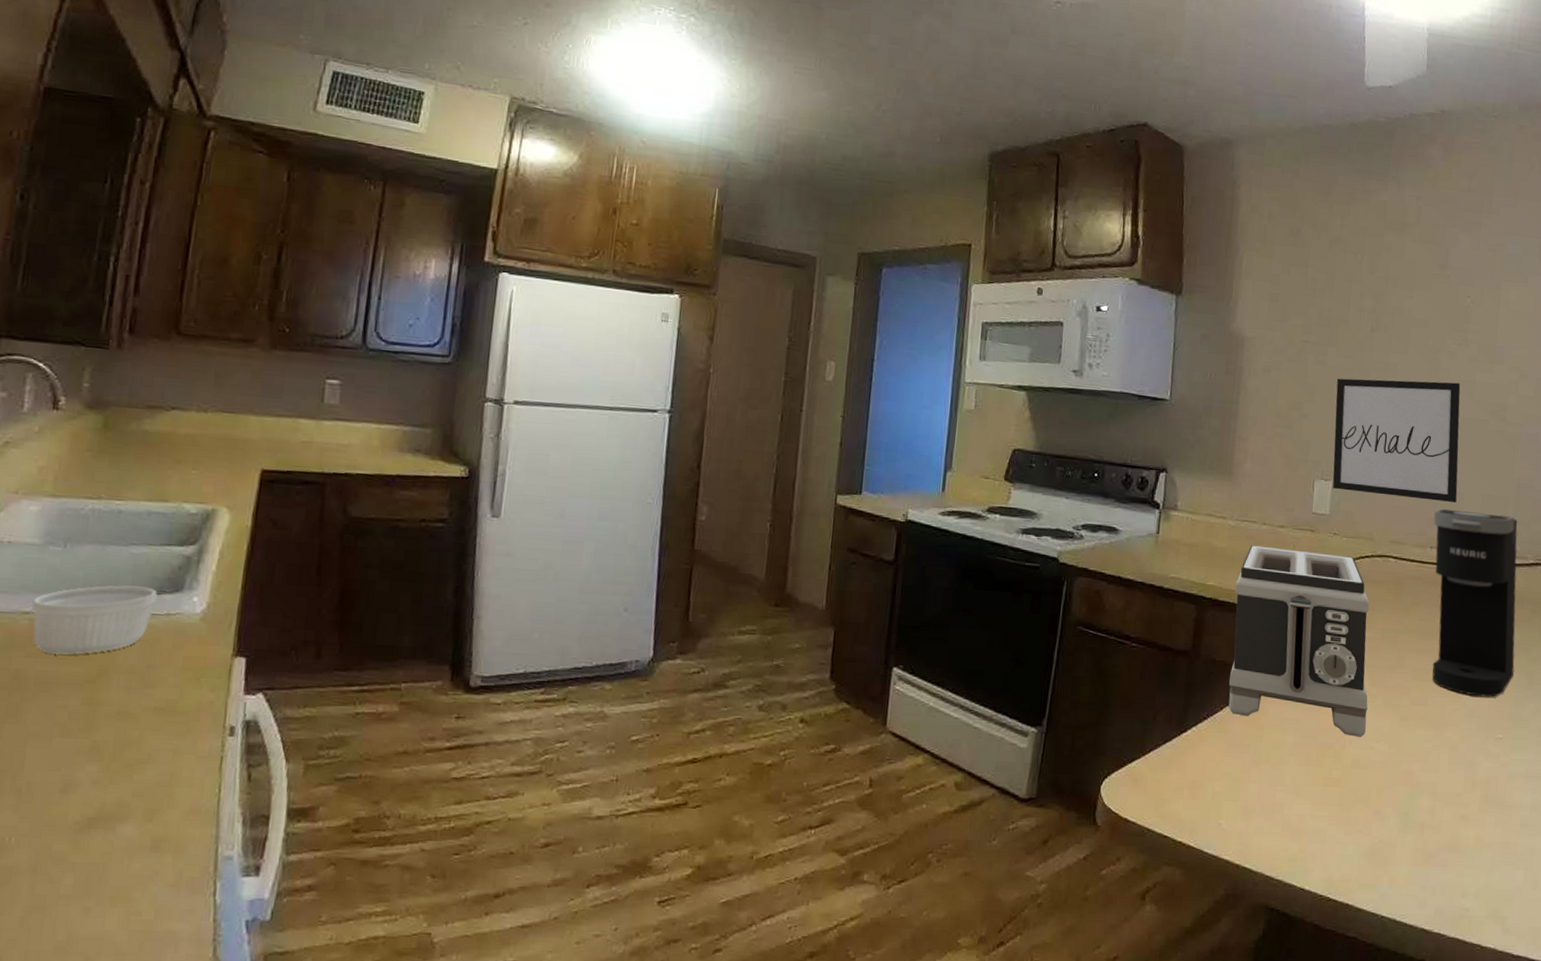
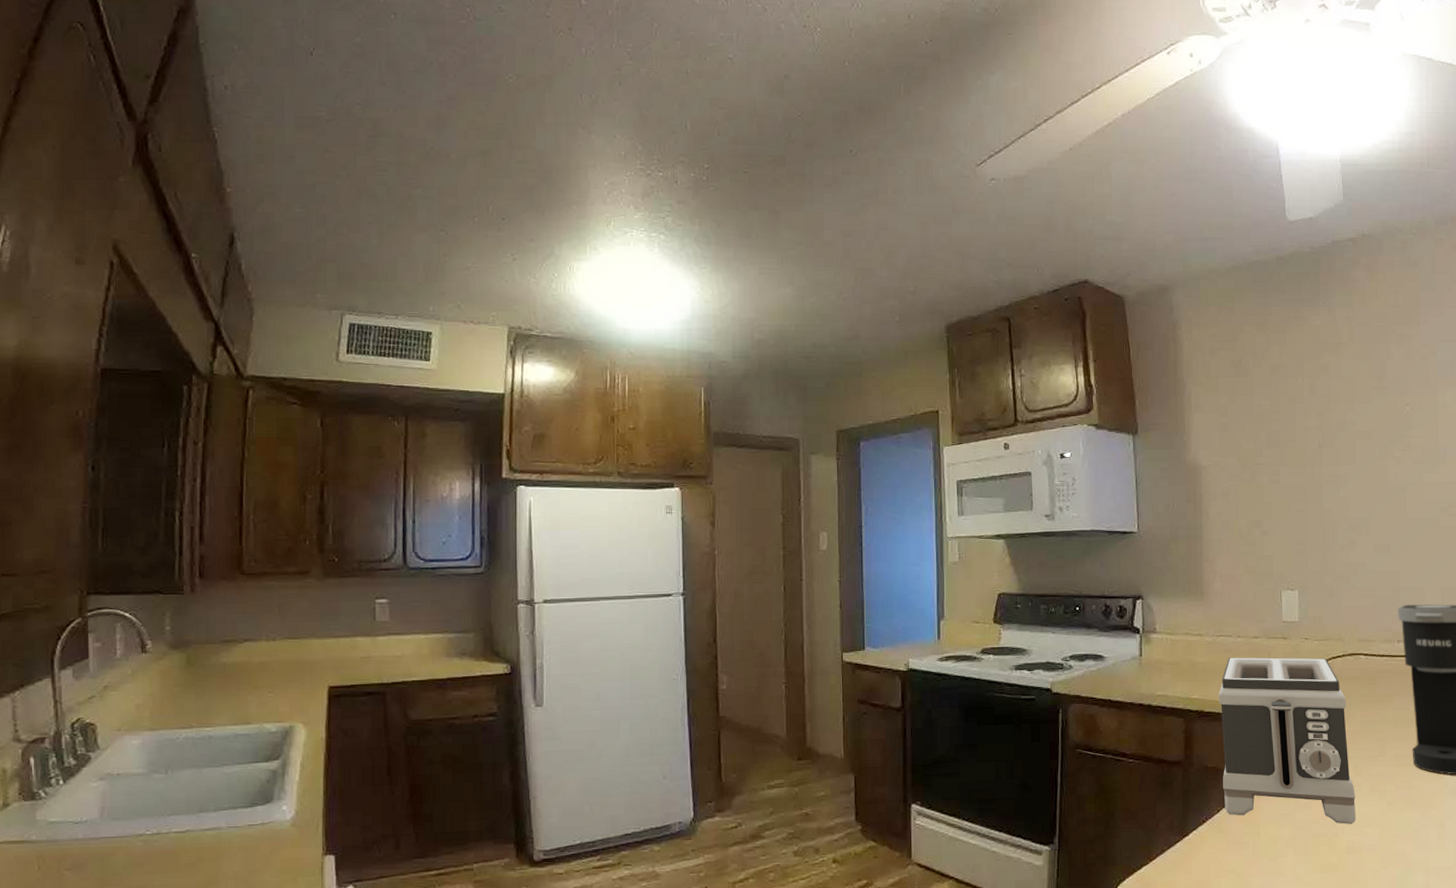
ramekin: present [31,585,157,655] -> none [144,801,251,869]
wall art: present [1332,378,1461,502] -> none [1292,486,1417,598]

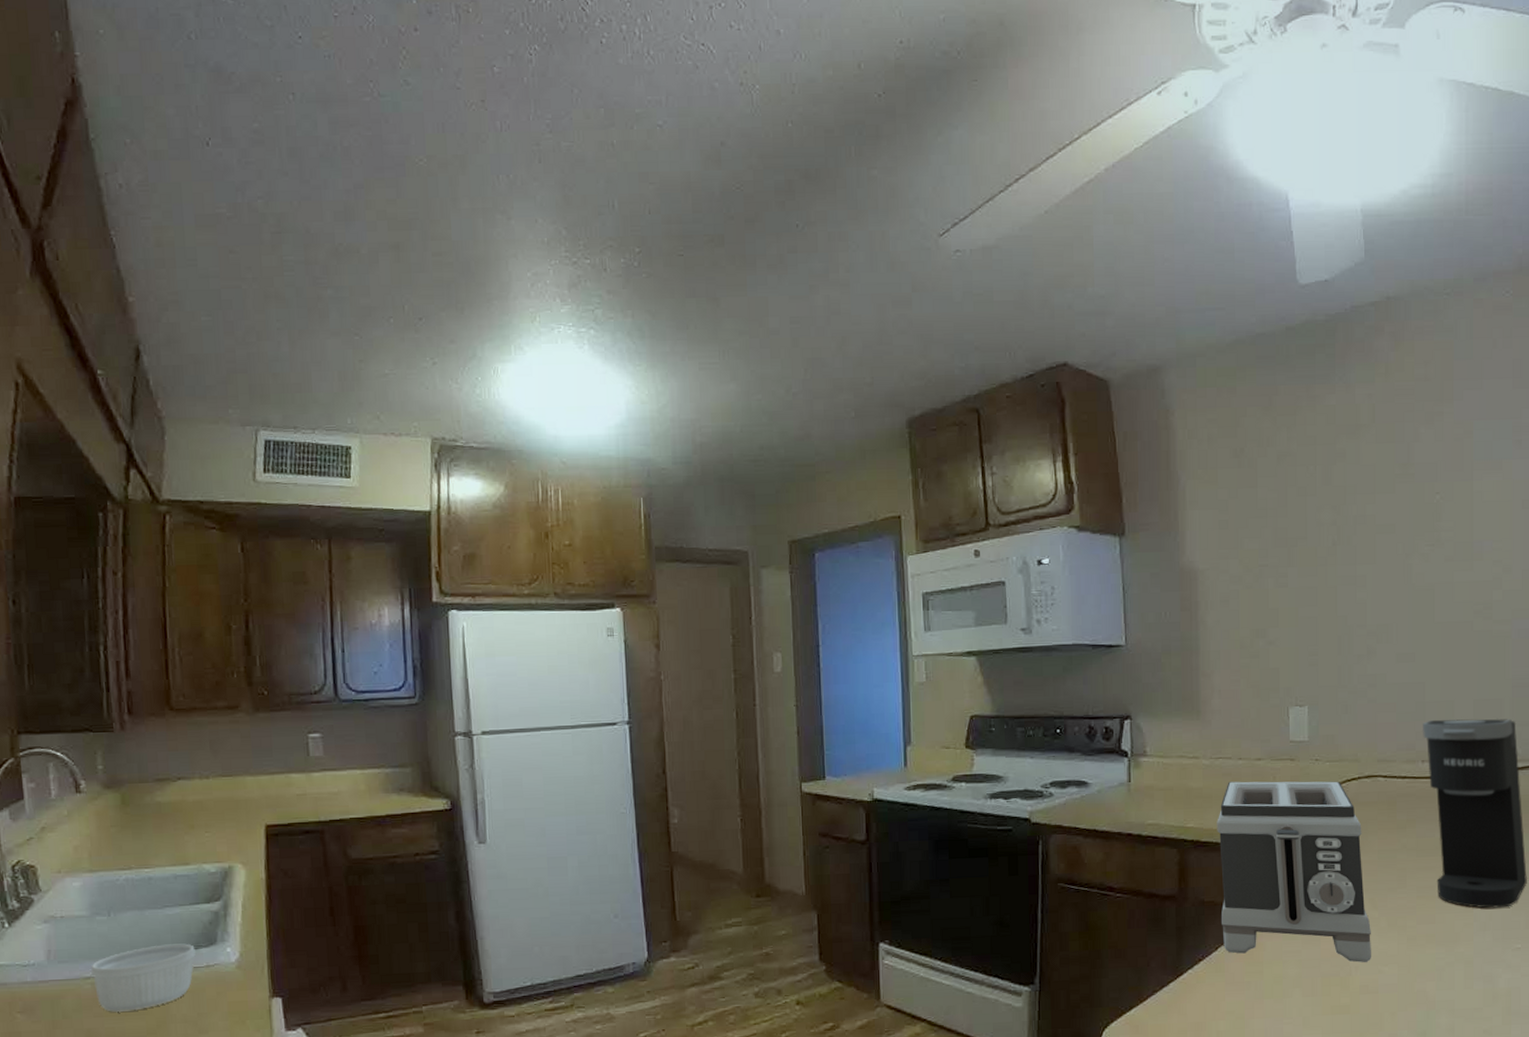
ramekin: none [144,801,251,869] -> present [91,943,195,1012]

